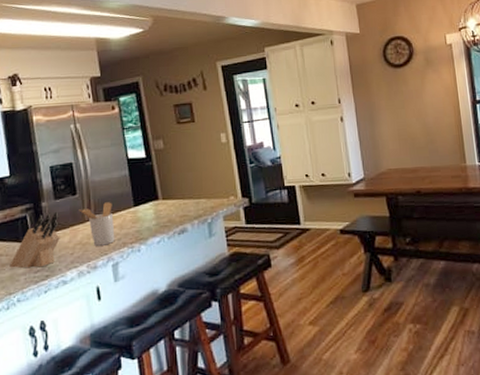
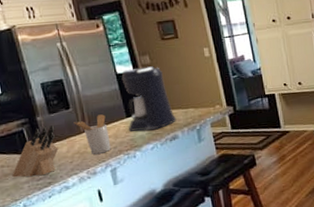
coffee maker: none [132,151,187,222] -> present [121,66,177,132]

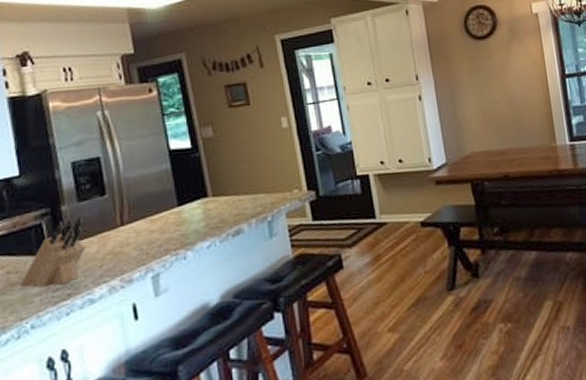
utensil holder: present [73,114,111,155] -> none [109,202,155,256]
coffee maker: present [121,66,177,132] -> none [175,140,243,224]

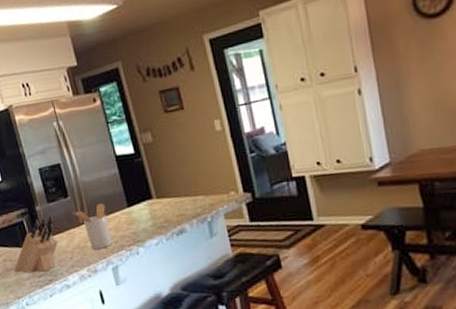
utensil holder: none [109,202,155,256] -> present [72,203,112,250]

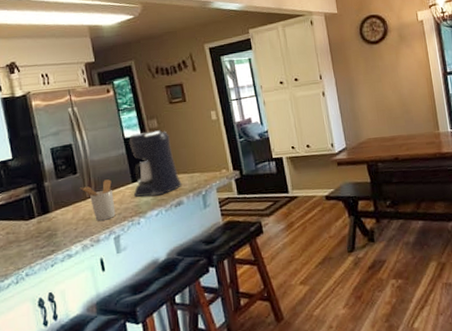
knife block: present [14,216,58,273] -> none [17,191,64,245]
coffee maker: none [121,145,184,224] -> present [129,130,182,197]

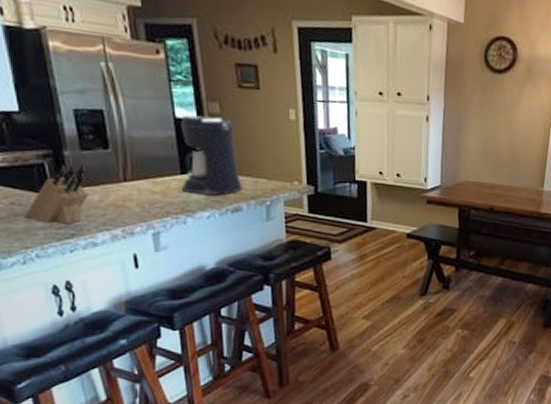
knife block: none [17,191,64,245] -> present [24,164,89,224]
utensil holder: present [80,179,116,221] -> none [112,163,157,212]

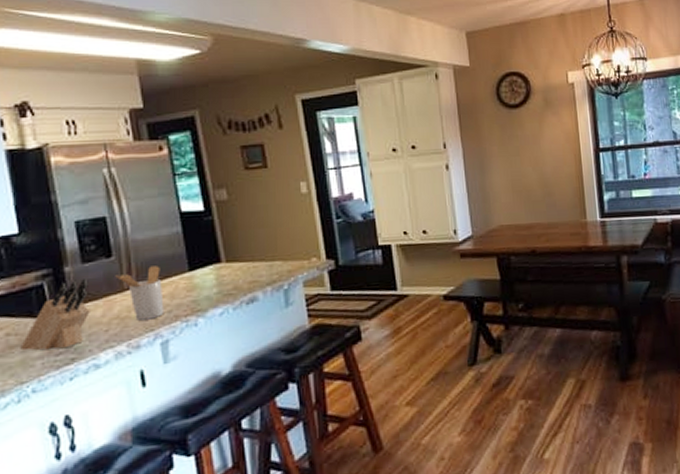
utensil holder: none [112,163,157,212] -> present [115,266,164,321]
coffee maker: present [180,115,243,196] -> none [187,203,258,290]

